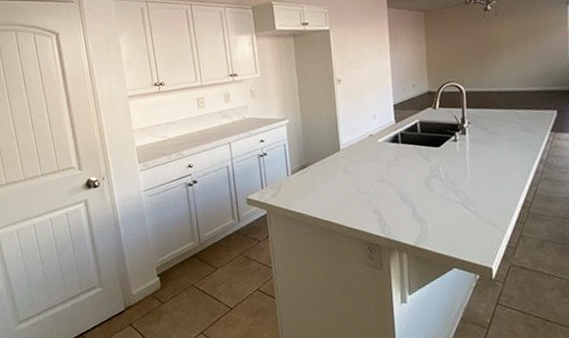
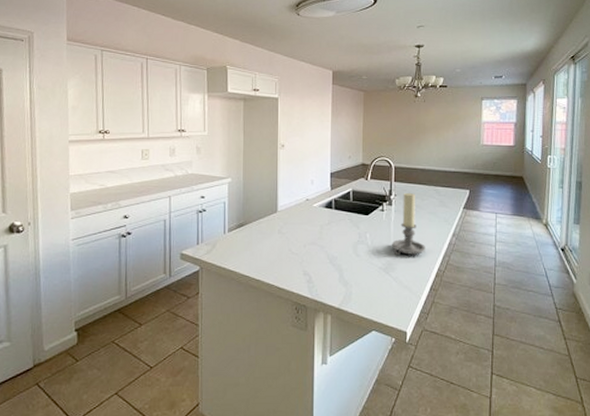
candle holder: none [469,118,508,187] -> present [392,192,425,255]

